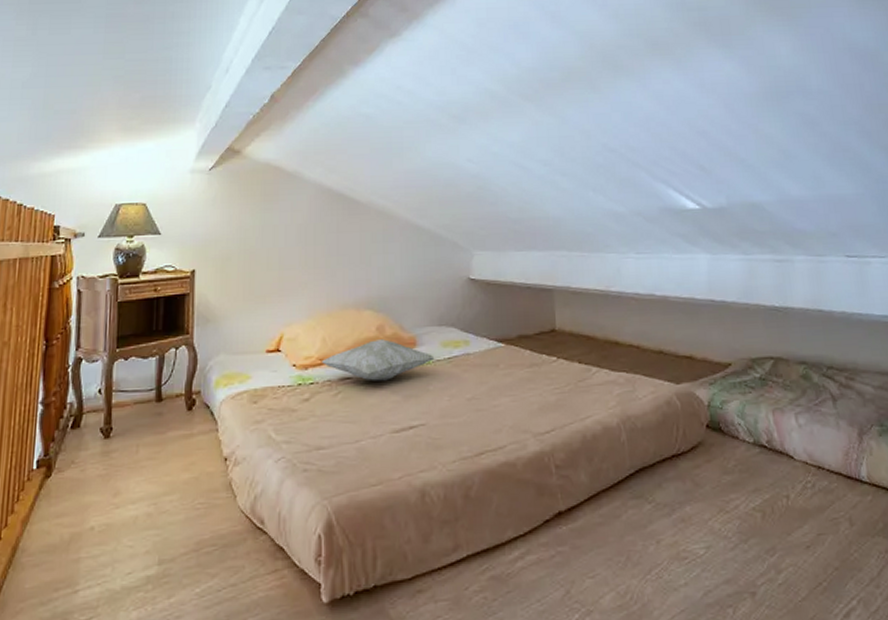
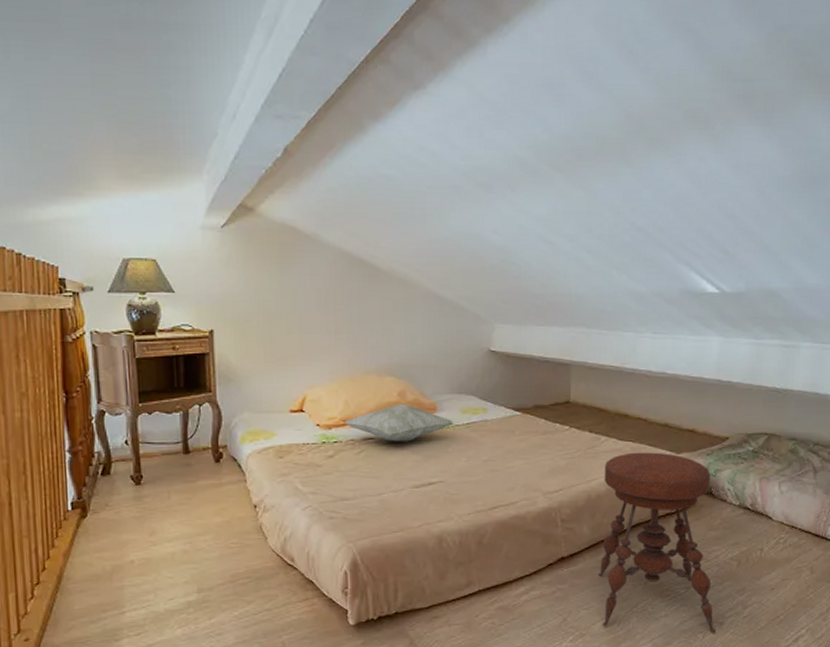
stool: none [598,383,749,607] -> present [598,452,717,633]

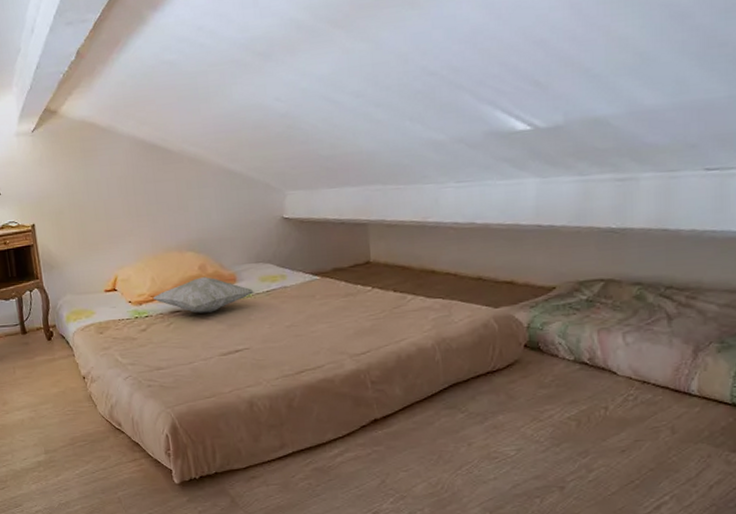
stool: present [598,452,717,633] -> none [412,308,557,498]

